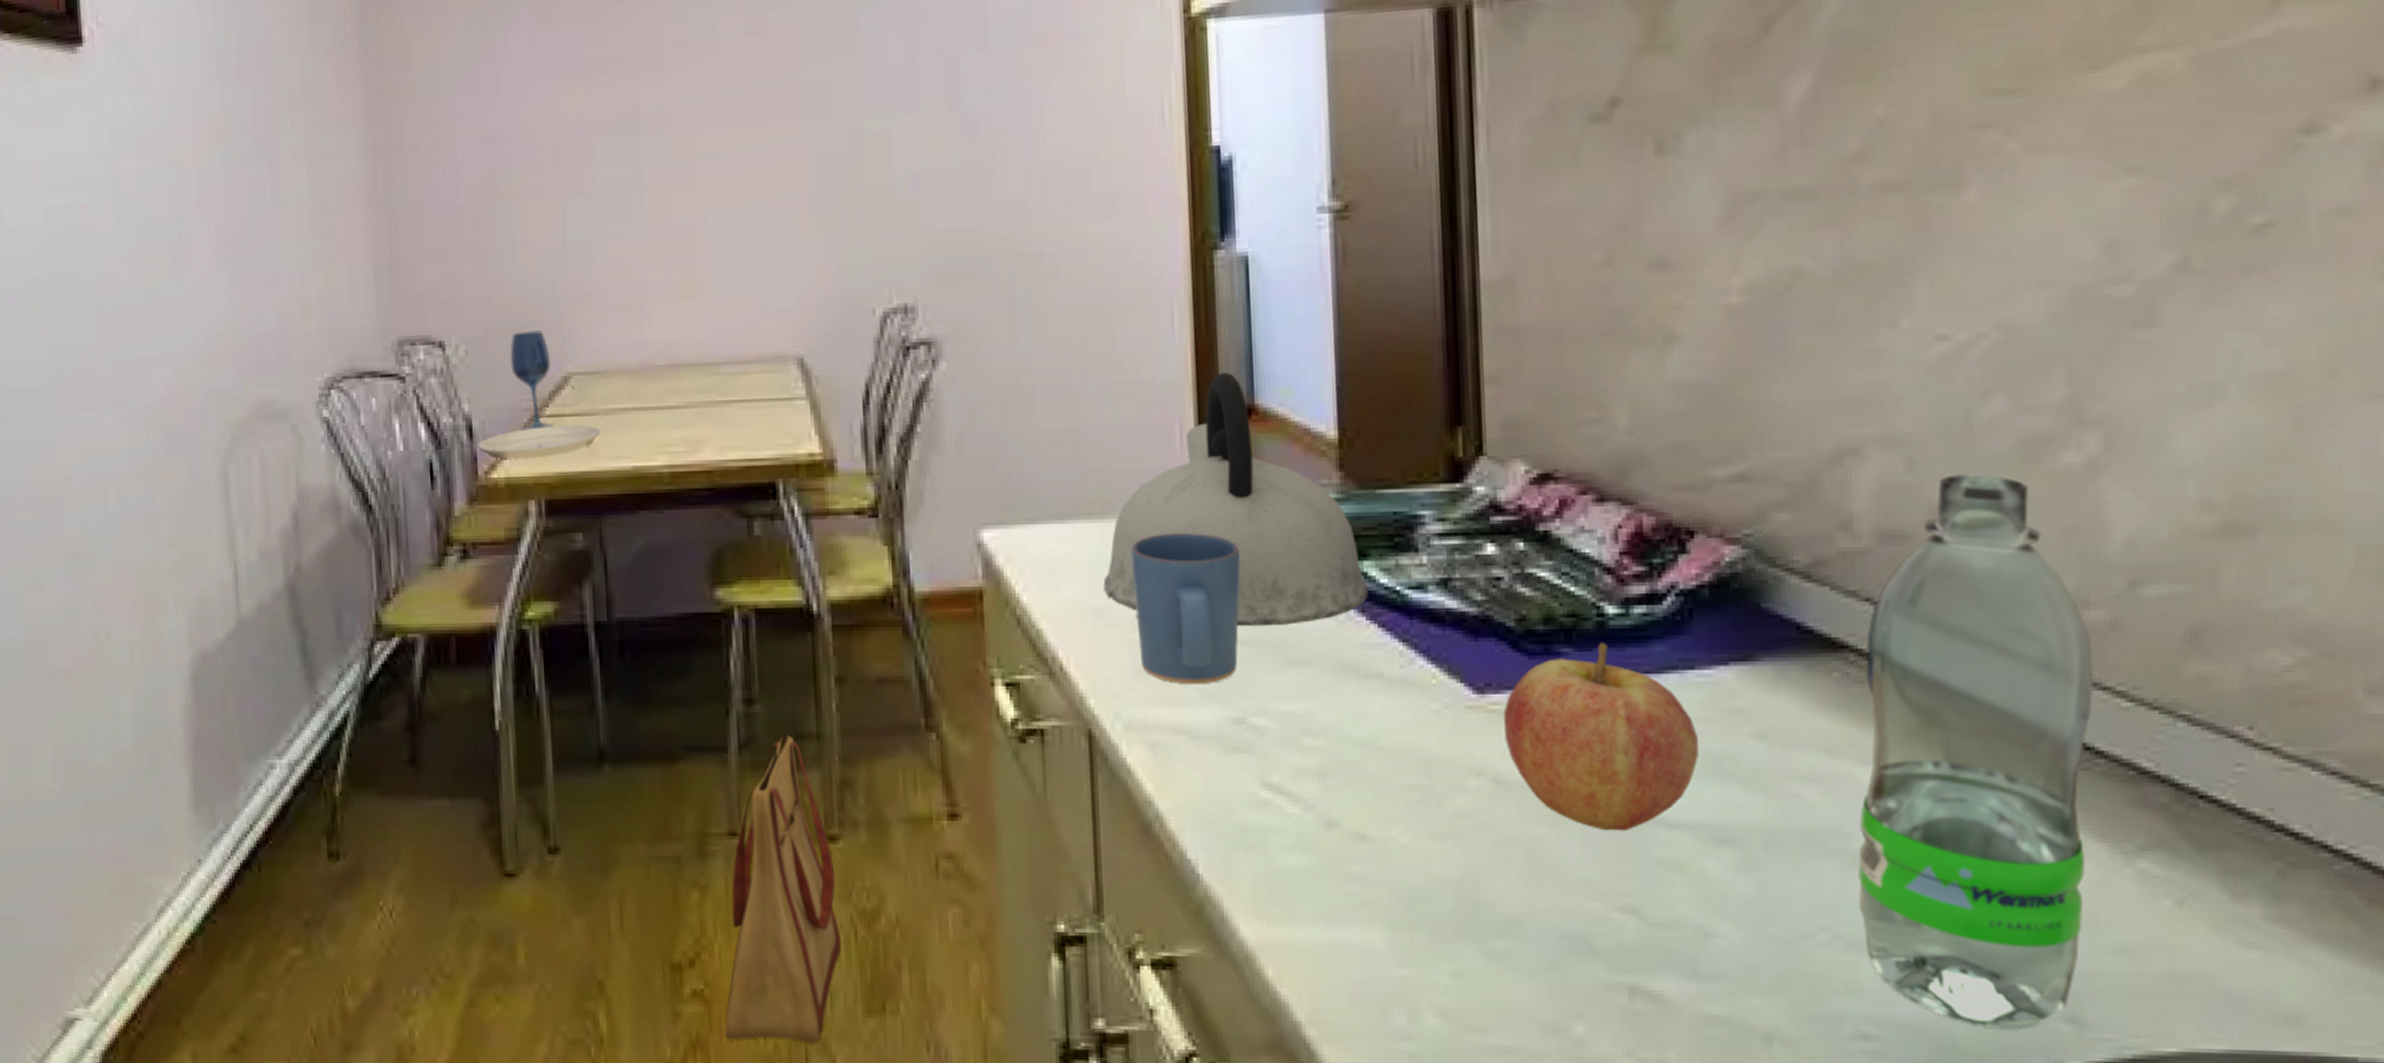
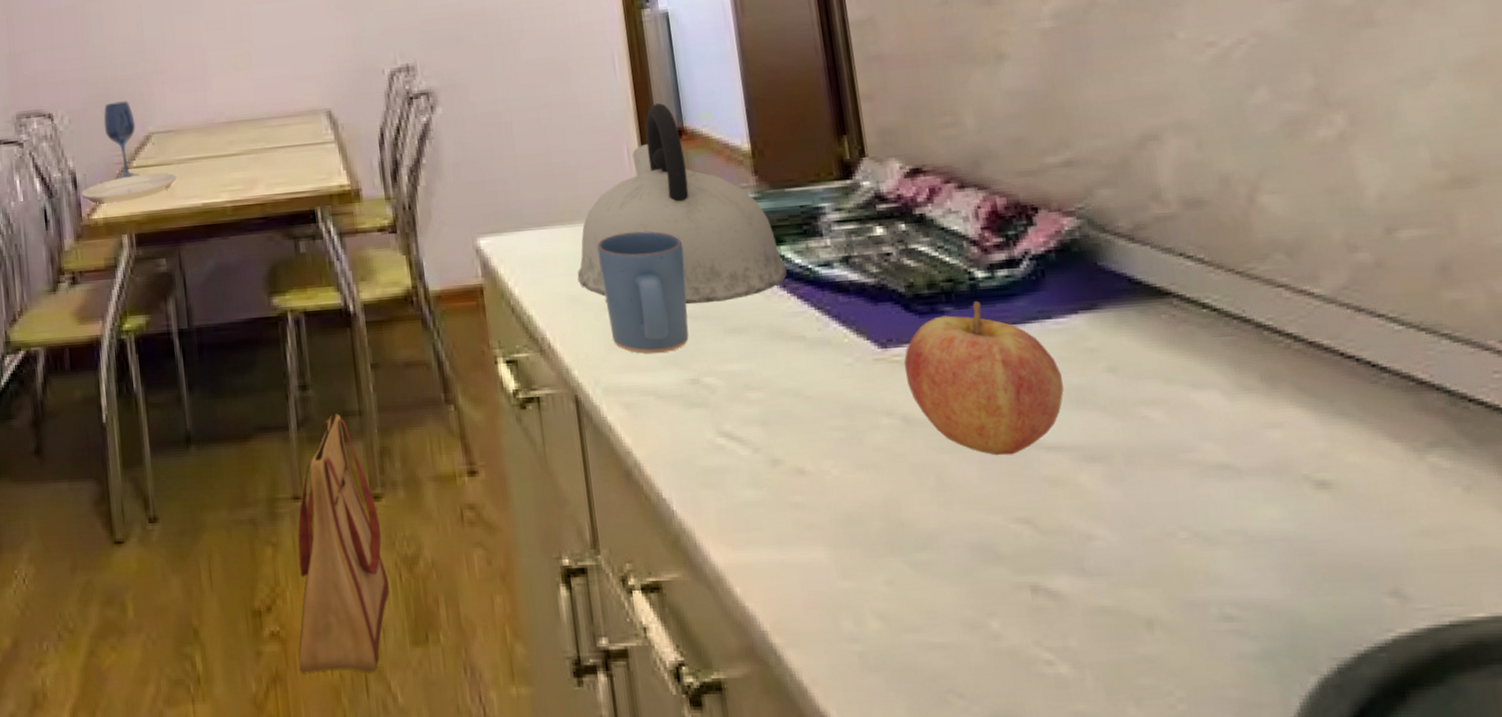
bottle: present [1858,474,2094,1029] -> none [1185,150,1393,605]

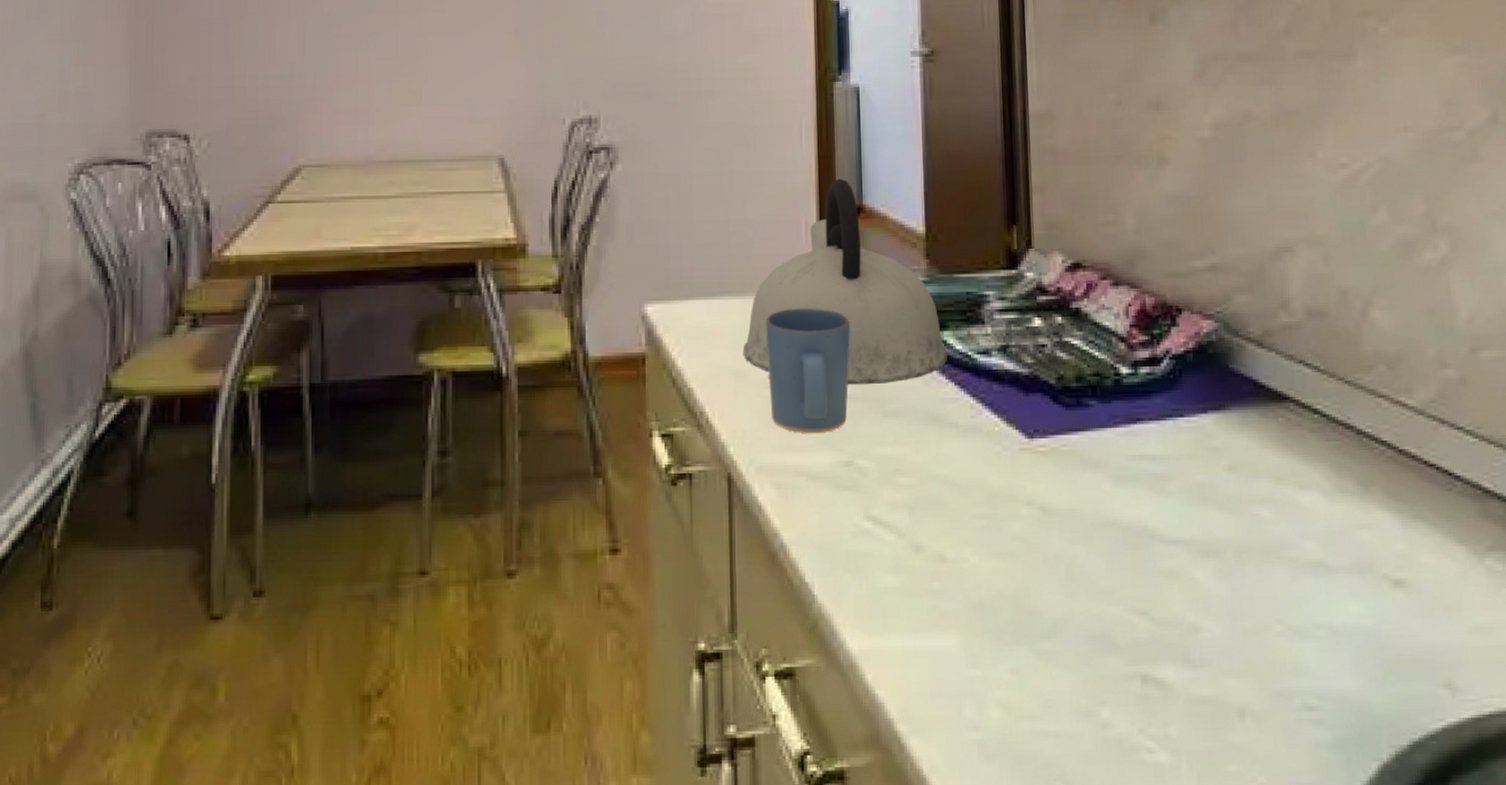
plate: present [81,173,177,204] -> none [213,210,326,240]
wineglass: present [103,101,140,180] -> none [248,128,285,214]
shopping bag: present [297,413,389,673] -> none [407,483,515,763]
fruit: present [903,300,1064,456] -> none [1047,395,1188,548]

